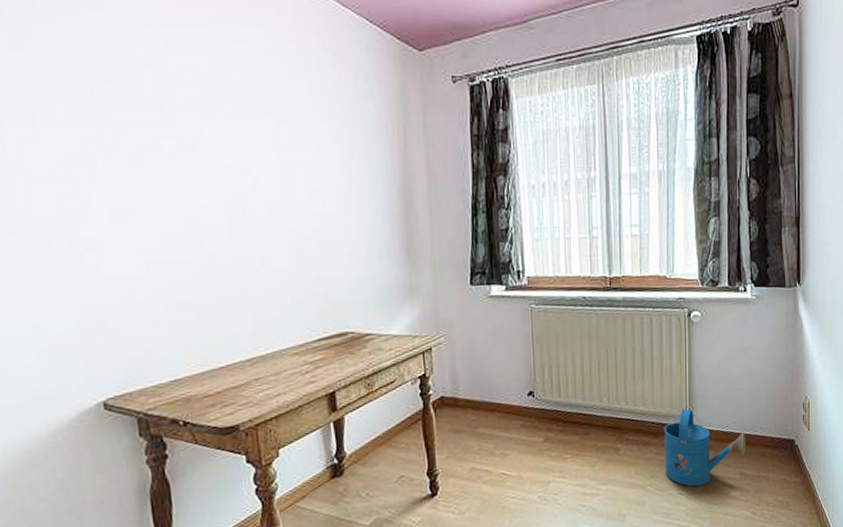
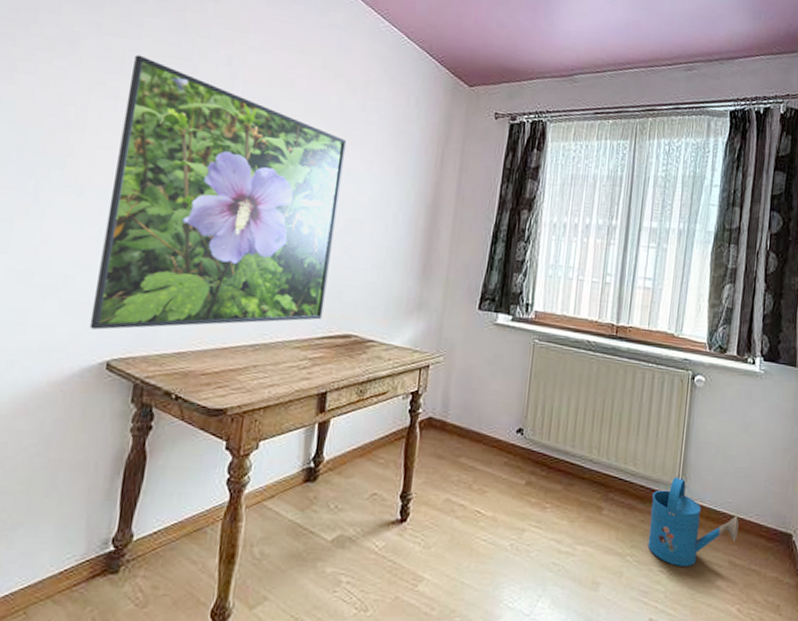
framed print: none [40,70,314,373] -> present [89,55,347,330]

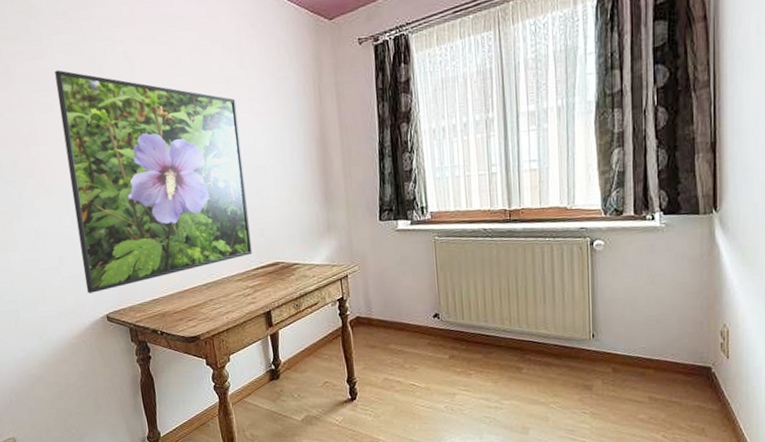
watering can: present [647,476,739,567] -> none [567,332,655,407]

